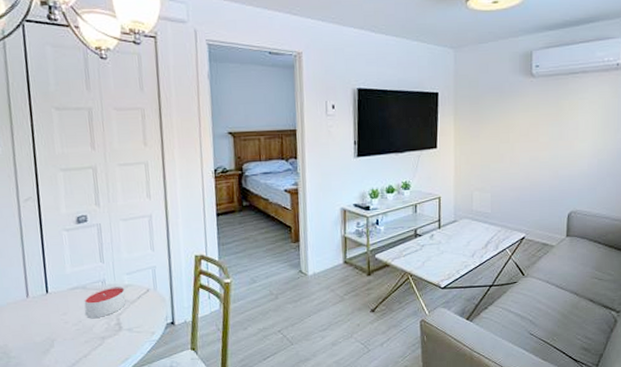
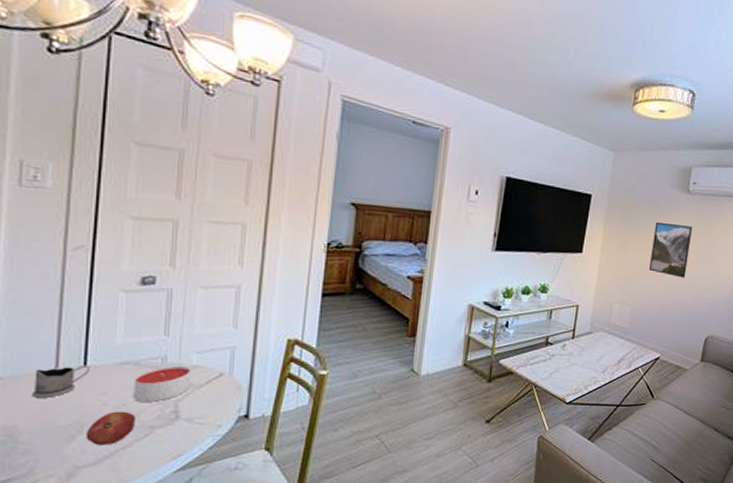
tea glass holder: none [13,292,51,321] -> present [31,364,90,398]
fruit: none [56,327,91,356] -> present [85,411,137,445]
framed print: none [502,108,542,159] -> present [648,221,693,278]

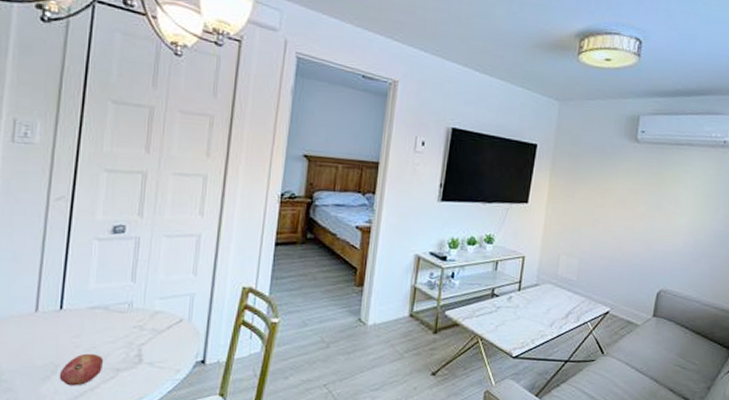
tea glass holder: present [31,364,90,398] -> none [13,308,65,339]
candle: present [133,366,191,402] -> none [102,311,154,345]
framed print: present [648,221,693,278] -> none [596,171,642,230]

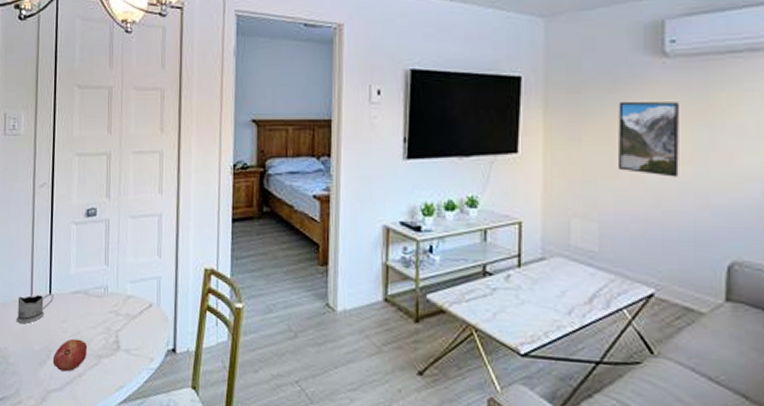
tea glass holder: none [13,308,65,339] -> present [16,293,53,323]
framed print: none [596,171,642,230] -> present [617,101,680,177]

